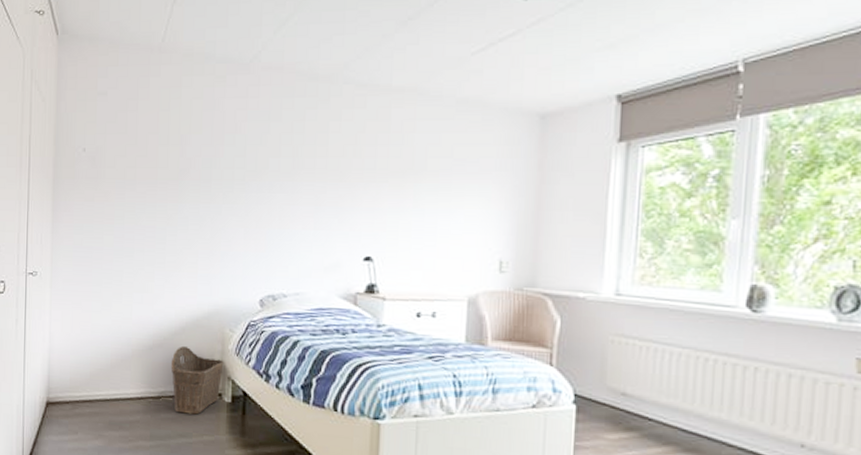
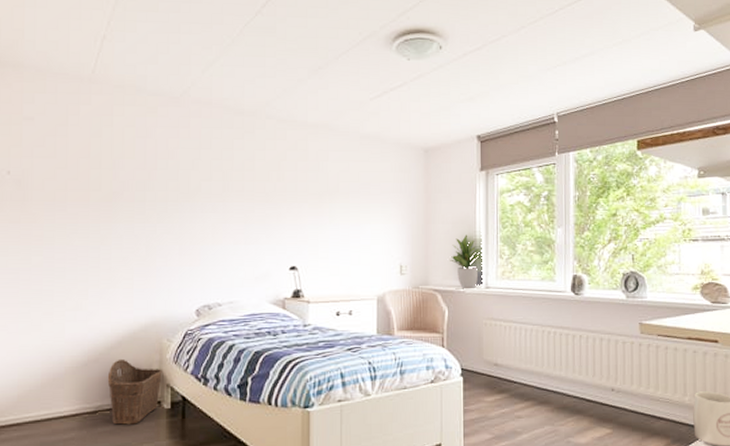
potted plant: none [567,225,610,296] -> present [450,234,480,289]

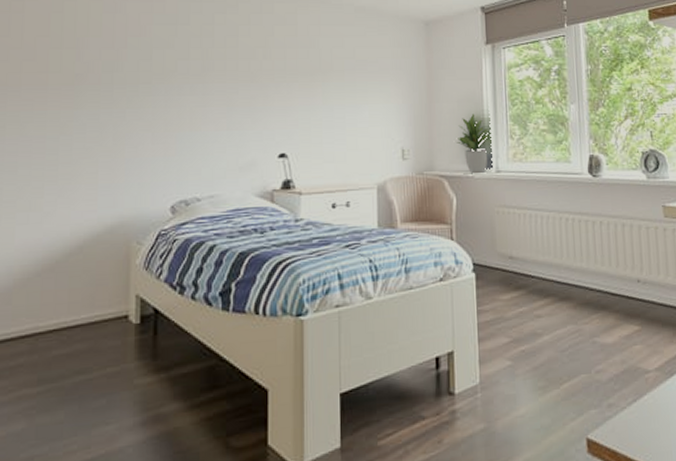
wicker basket: present [107,358,162,425] -> none [64,266,131,346]

